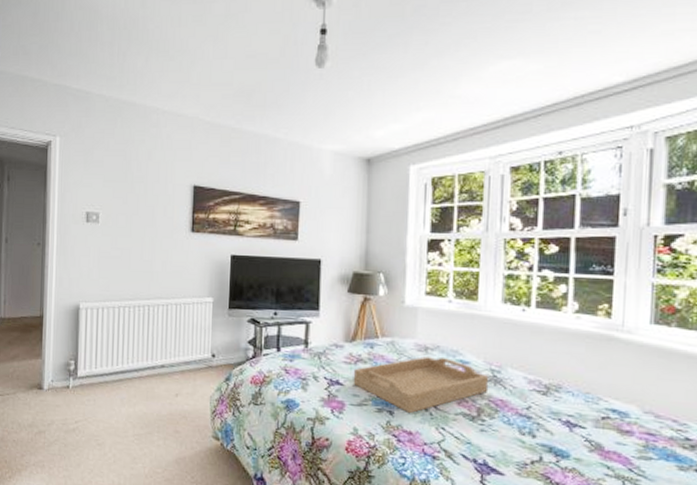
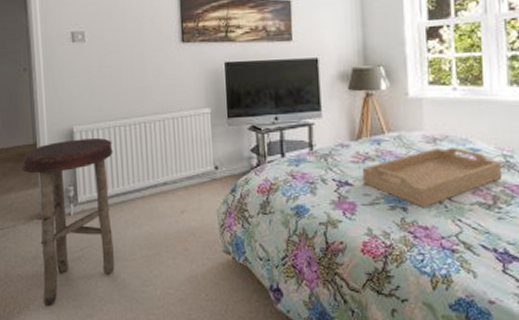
stool: none [27,315,116,474] -> present [22,138,115,307]

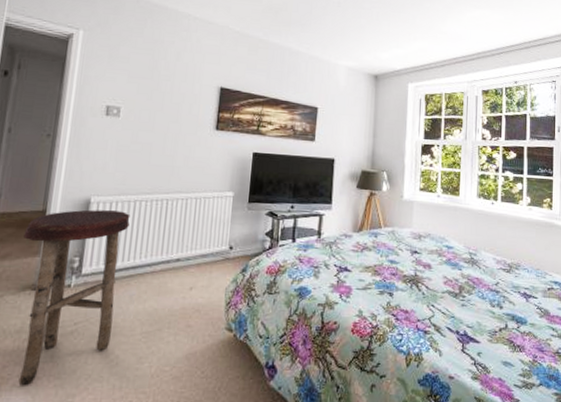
serving tray: present [362,148,503,209] -> none [359,243,468,295]

